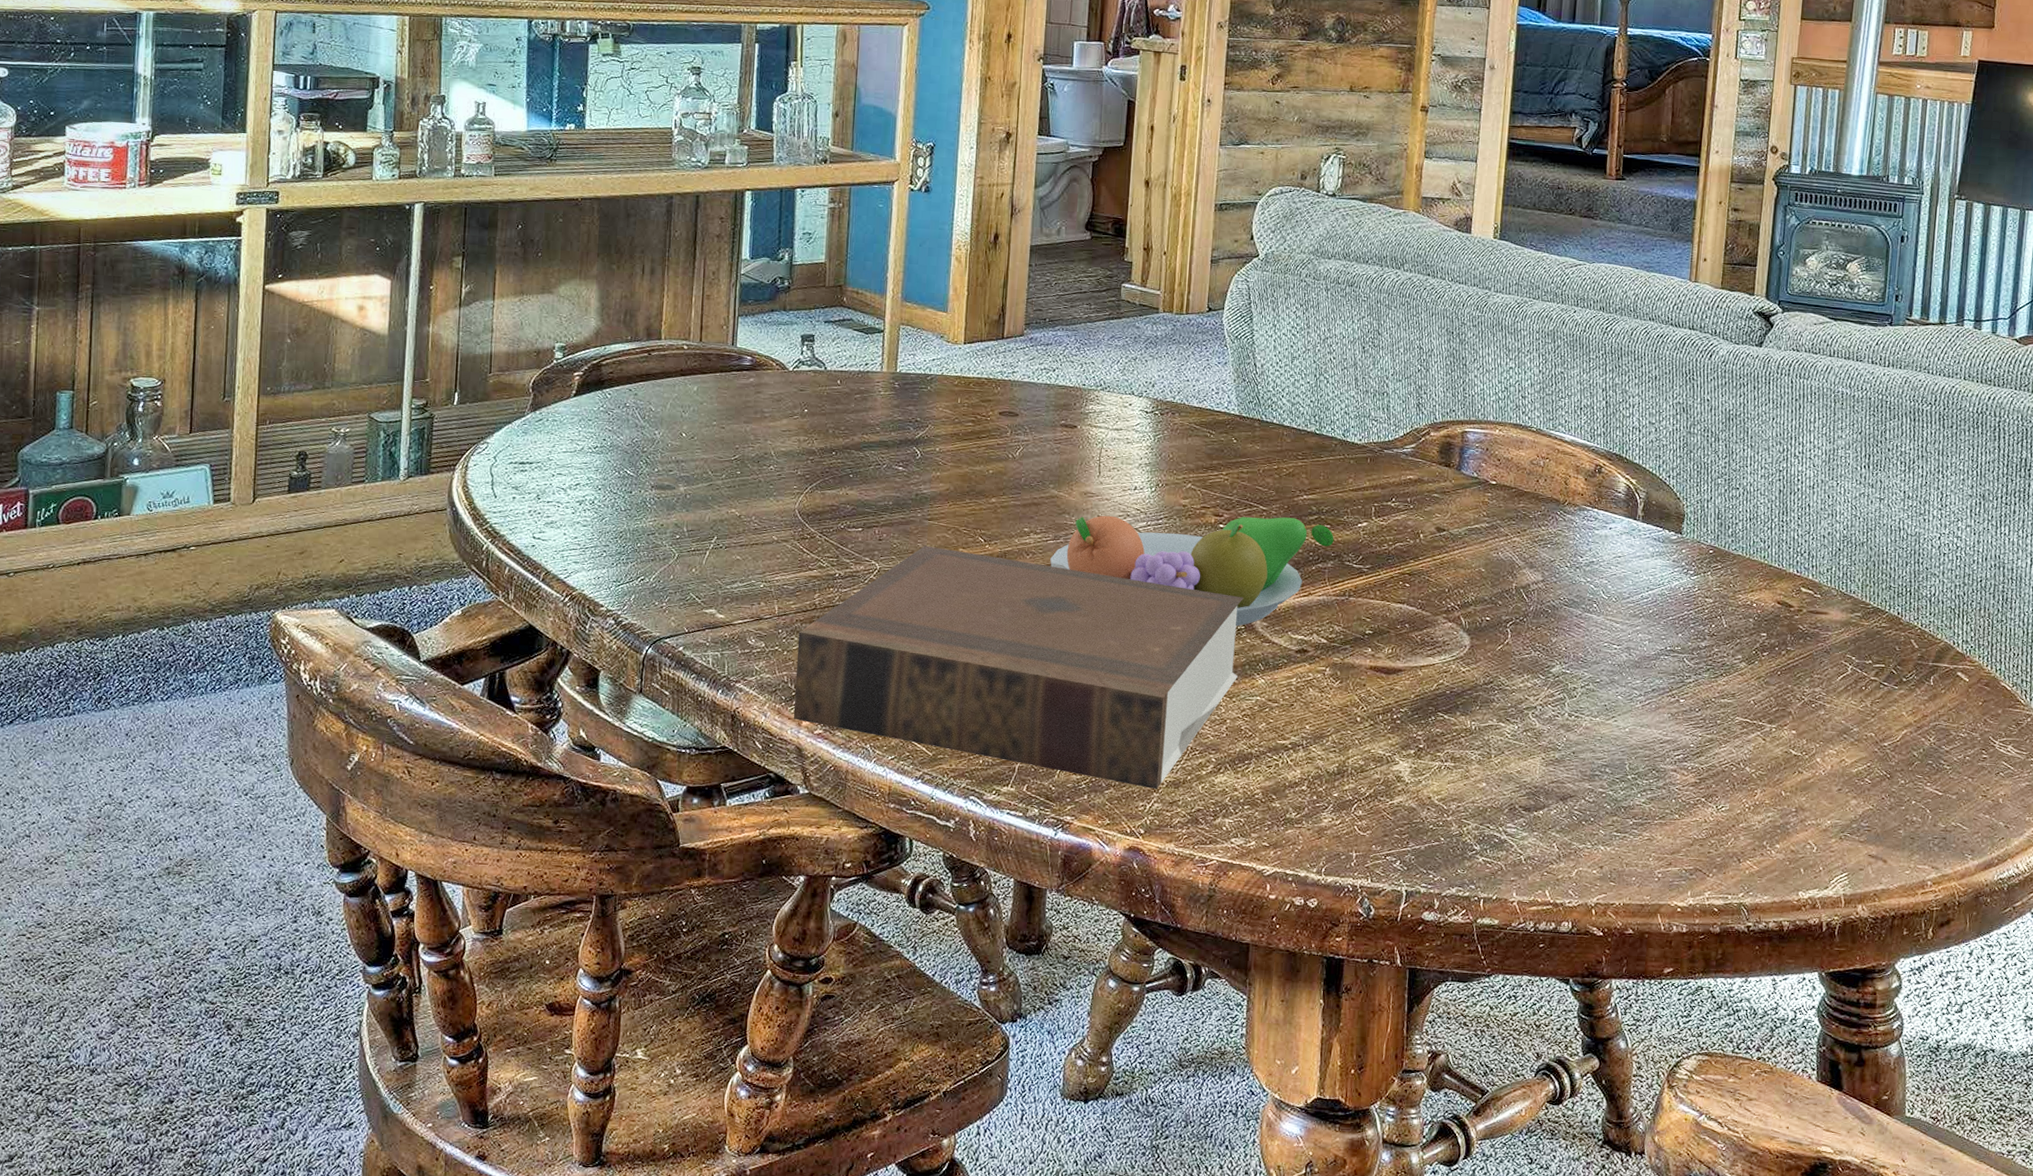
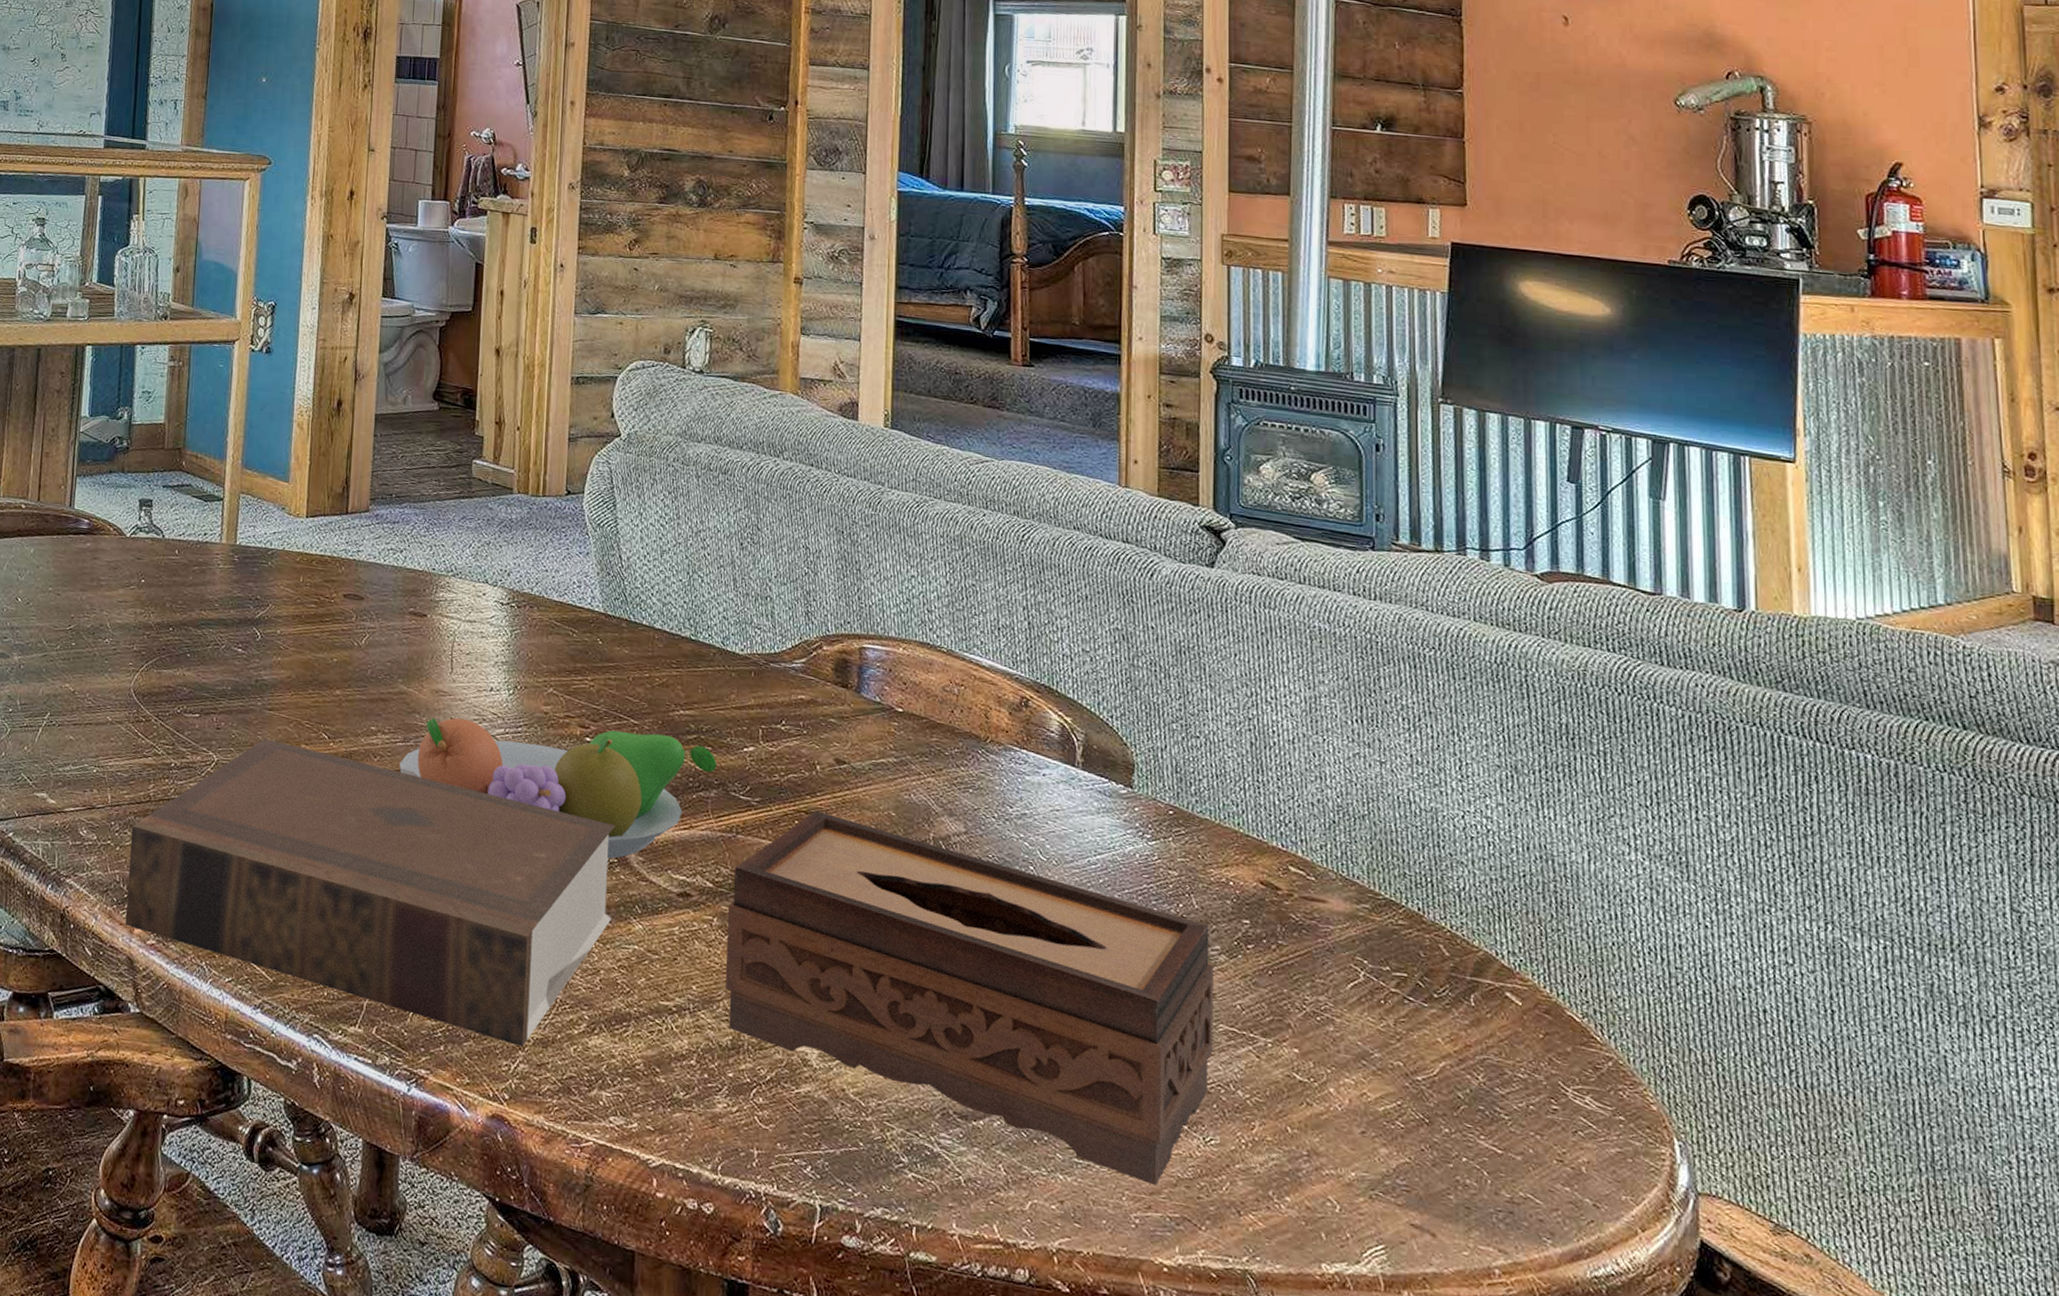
tissue box: none [1334,572,1735,847] -> present [726,811,1213,1186]

